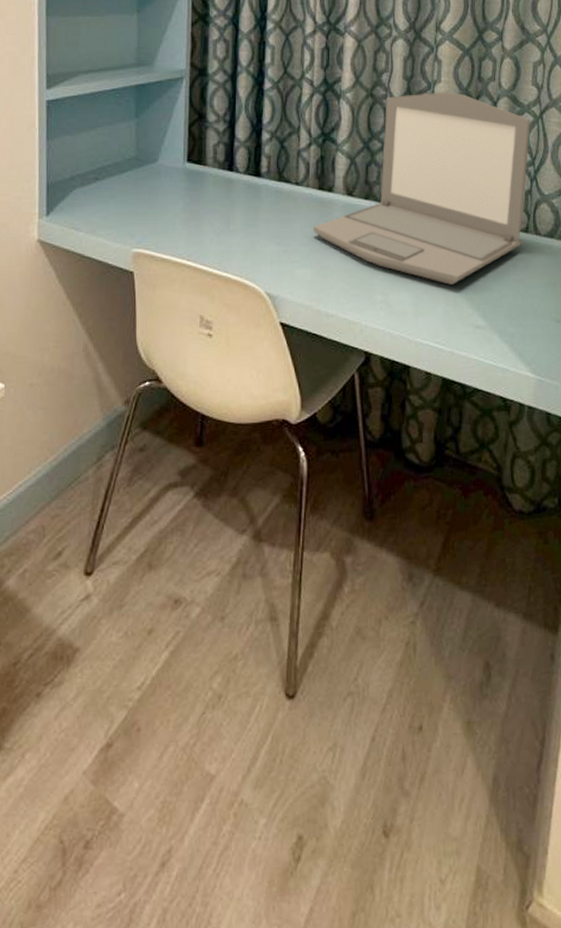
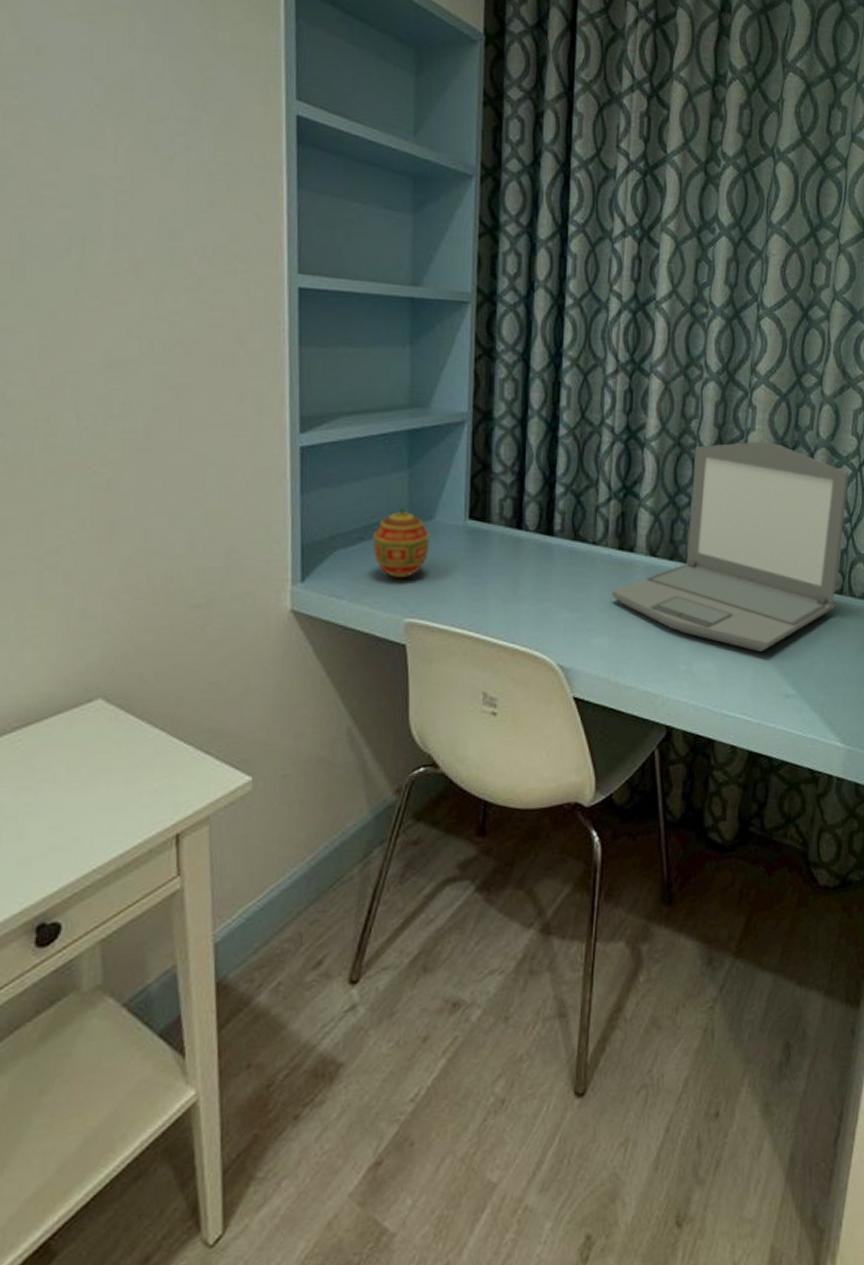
decorative egg: none [106,152,154,213] -> present [372,507,430,578]

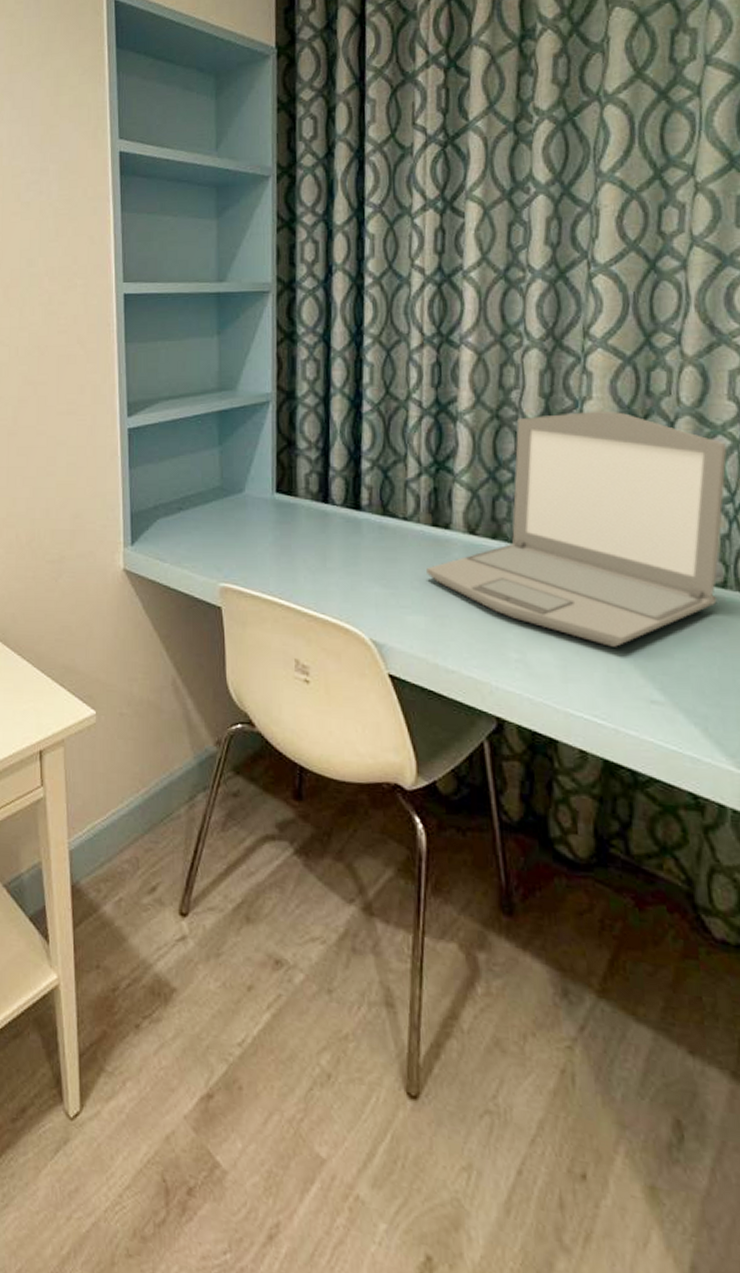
decorative egg: present [372,507,430,578] -> none [190,481,240,545]

